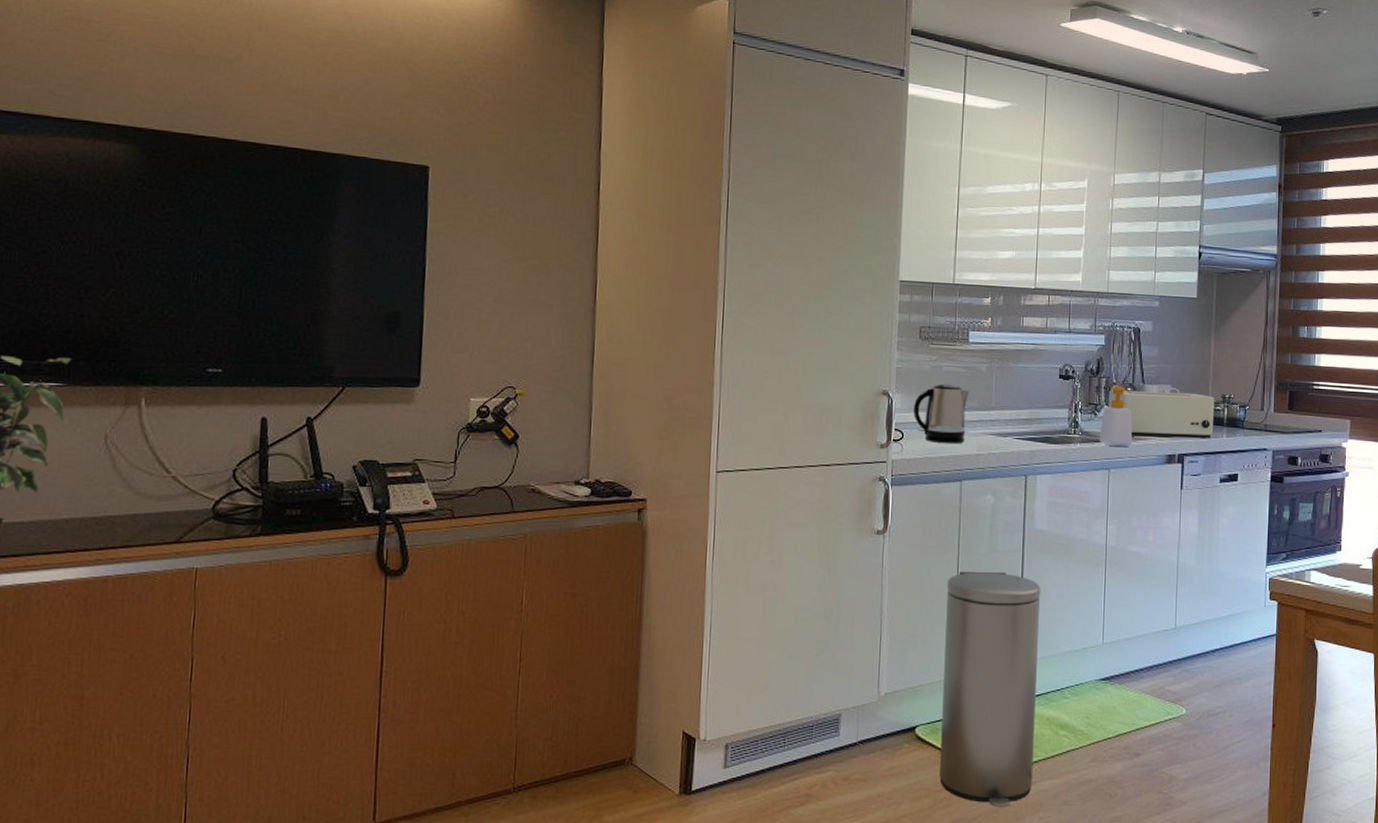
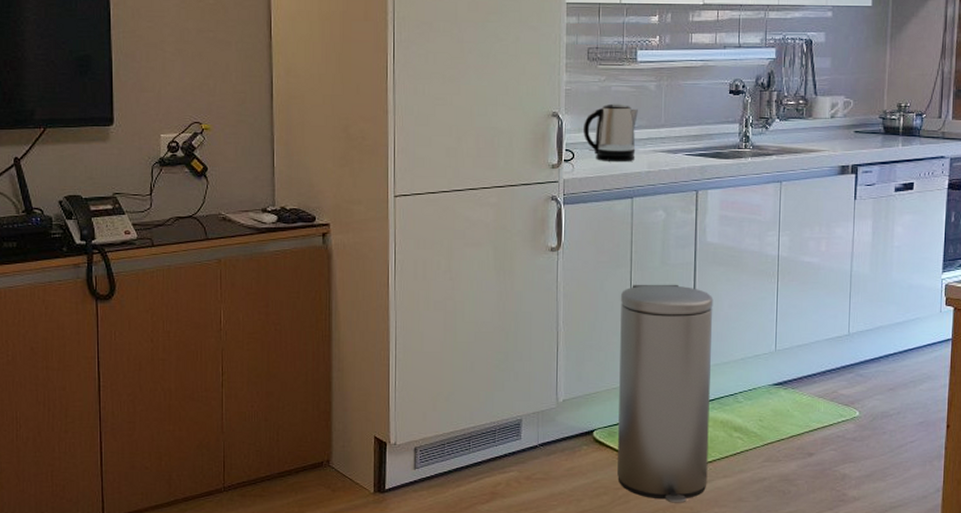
soap bottle: present [1099,385,1133,447] -> none [771,98,805,160]
toaster: present [1108,390,1215,439] -> none [779,102,890,149]

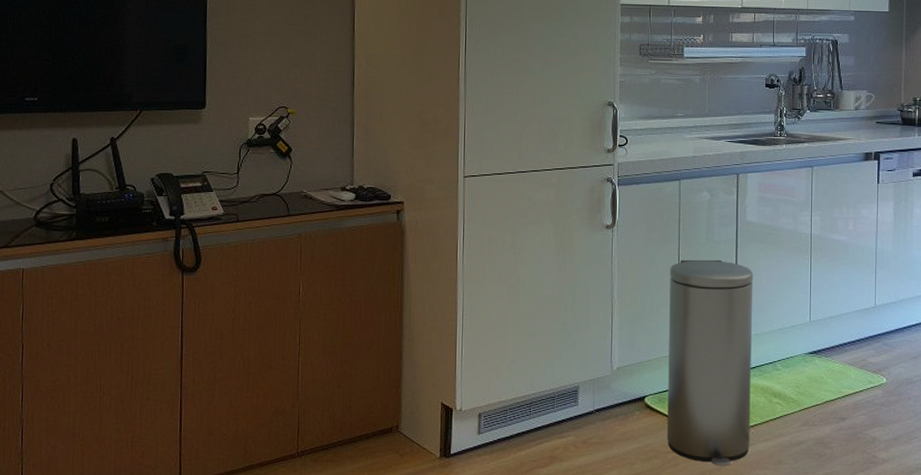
kettle: present [584,103,638,163] -> none [636,94,685,148]

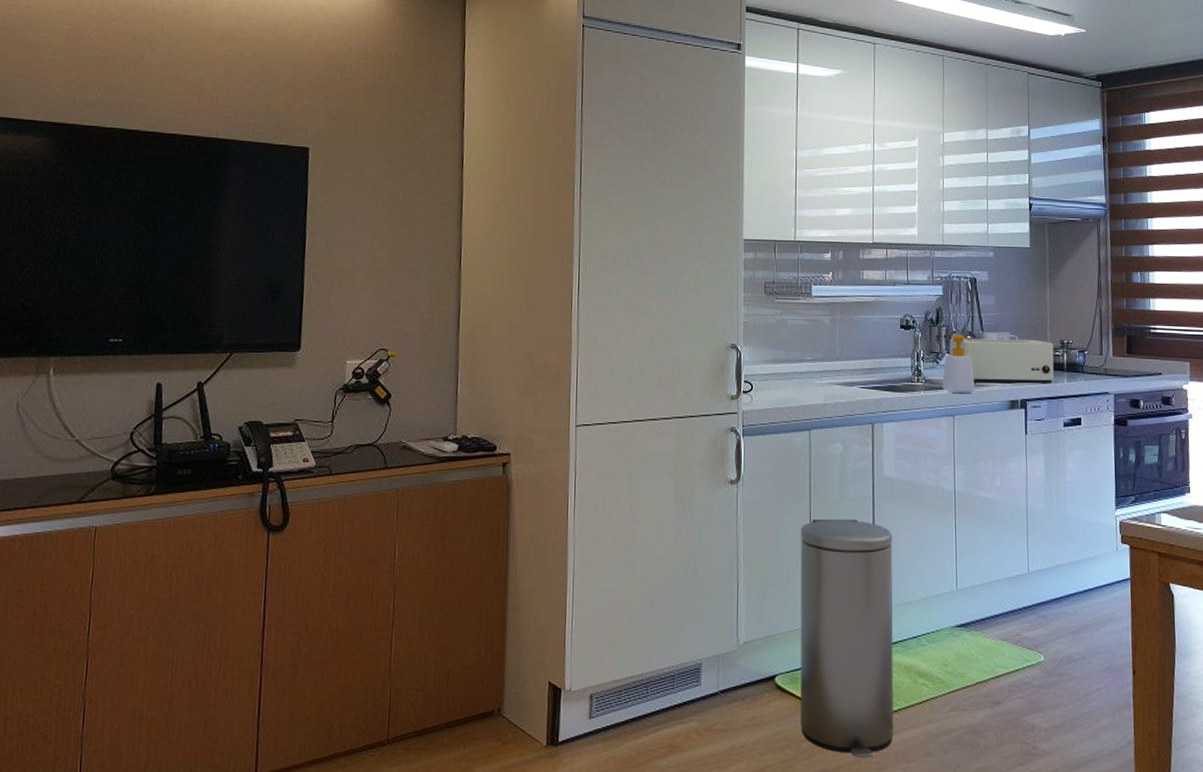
soap bottle: none [803,92,833,147] -> present [942,334,975,394]
toaster: none [810,96,907,138] -> present [949,338,1054,384]

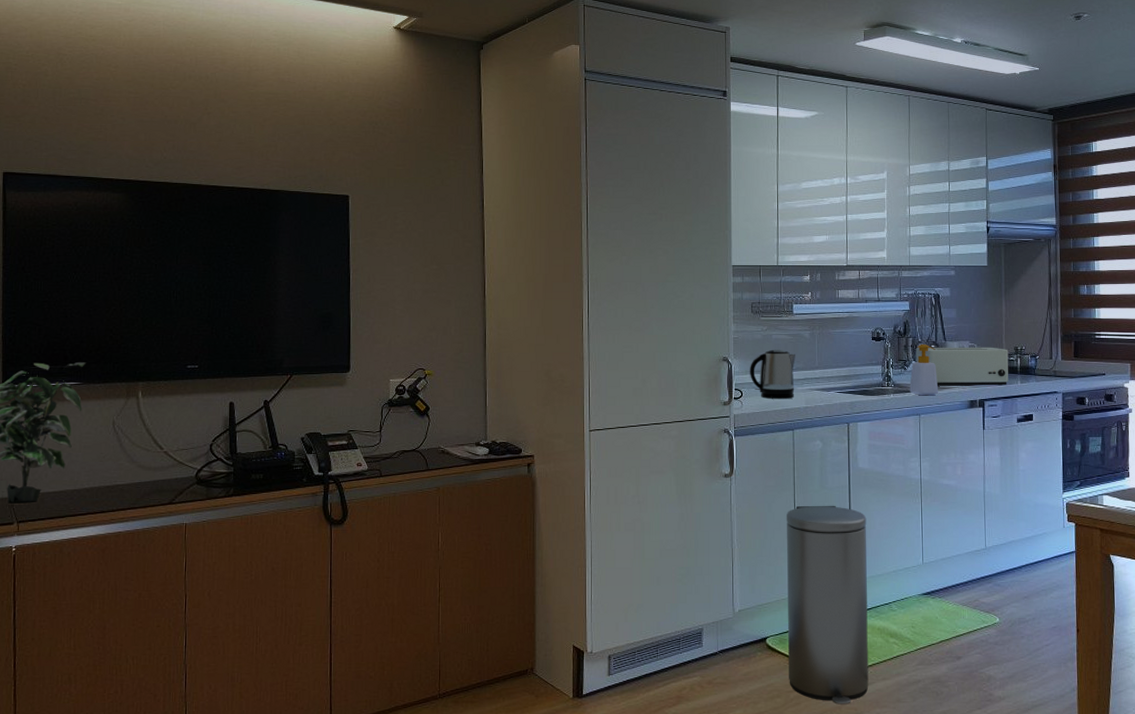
kettle: none [762,336,814,395] -> present [750,349,795,400]

